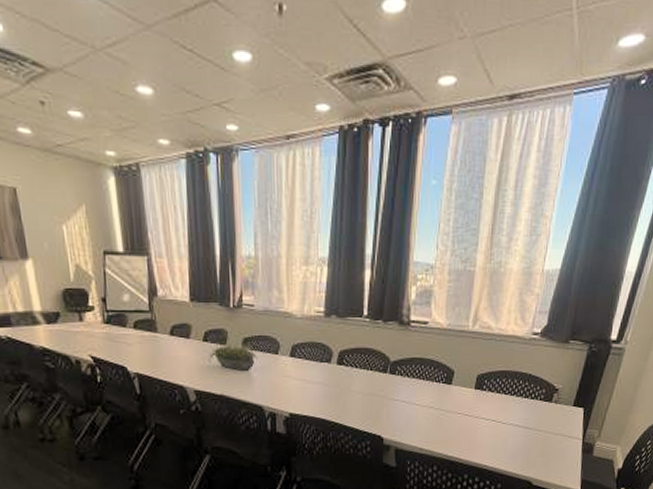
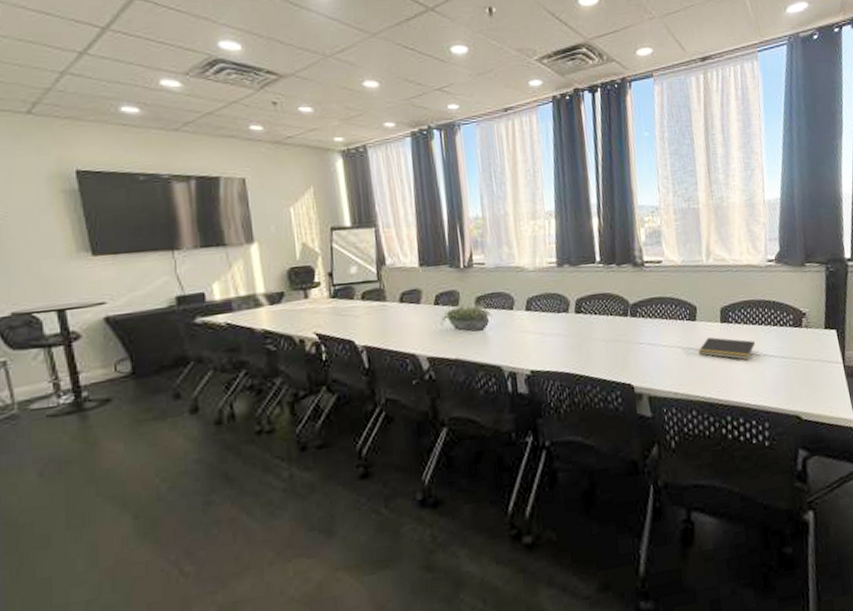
notepad: none [449,401,505,427] -> present [698,337,756,360]

